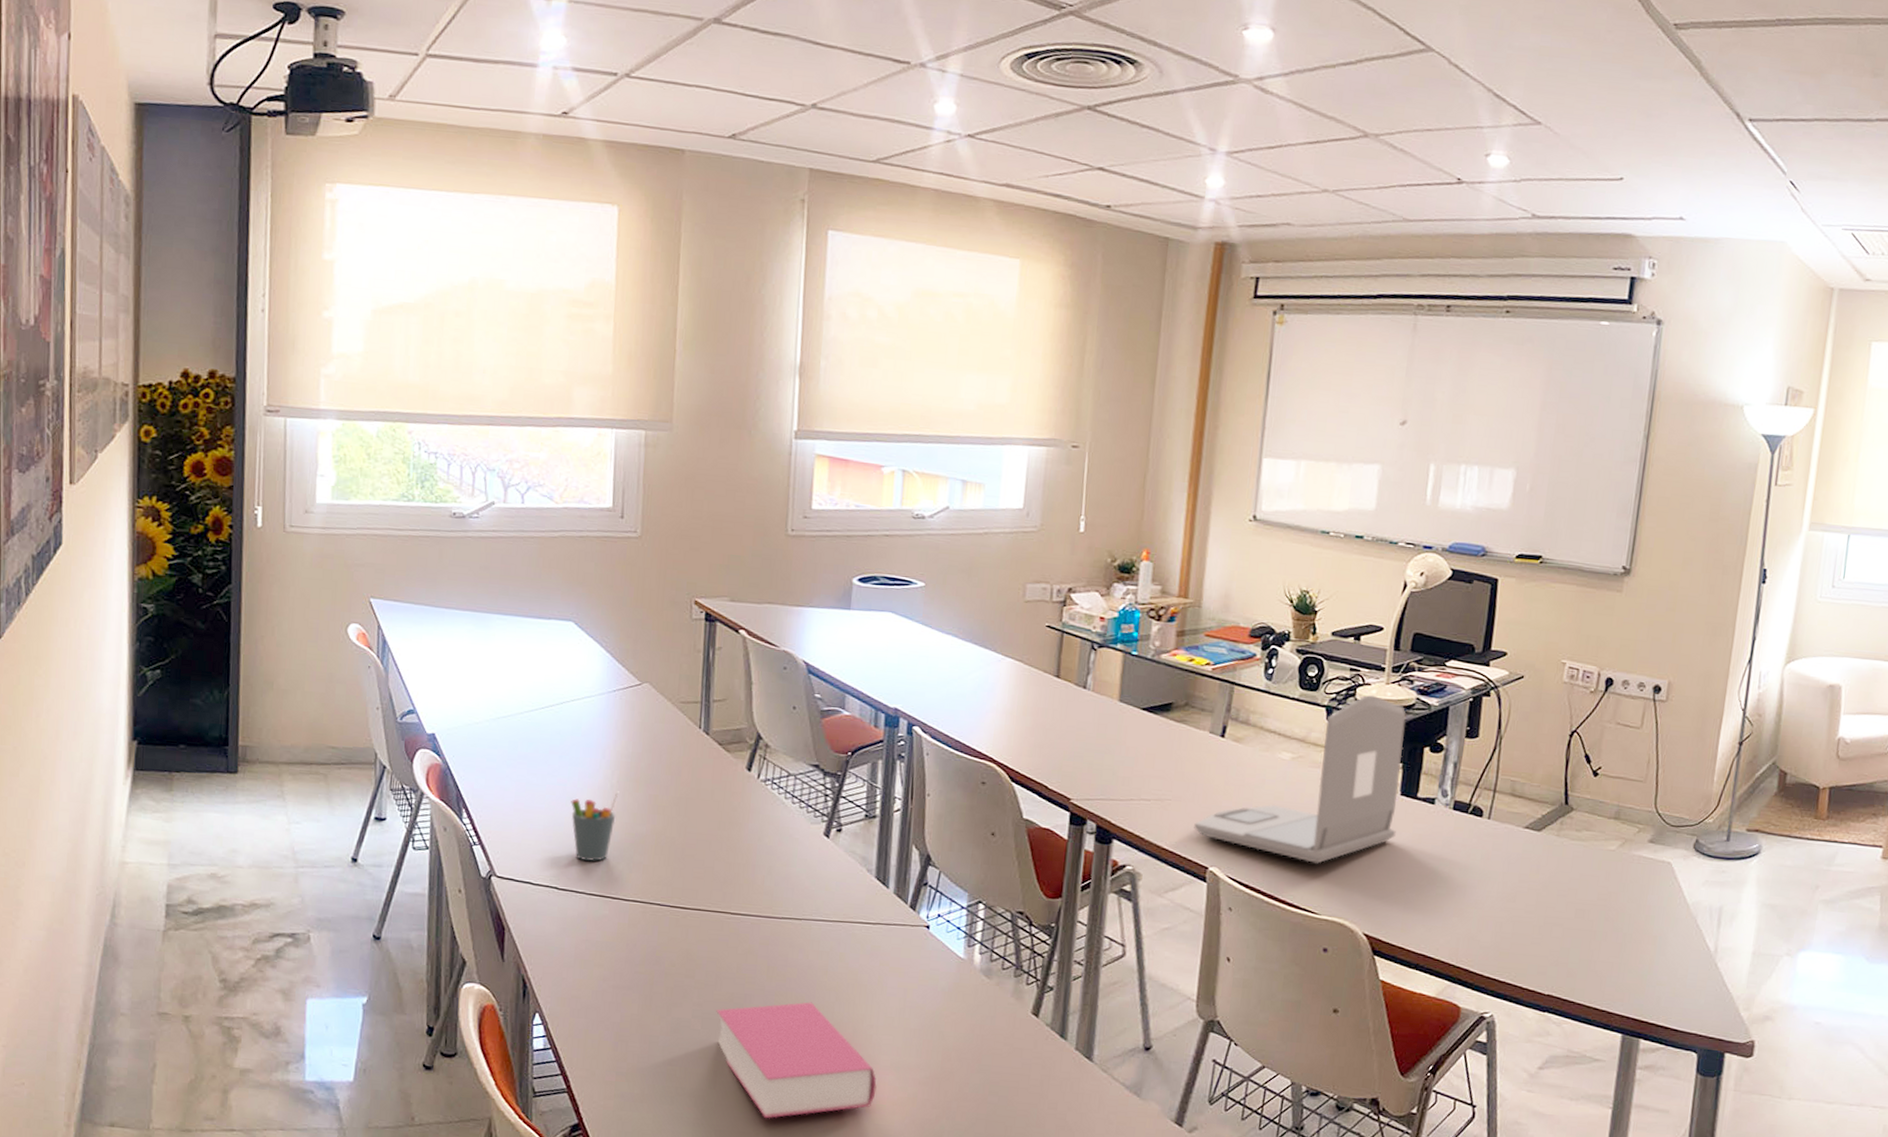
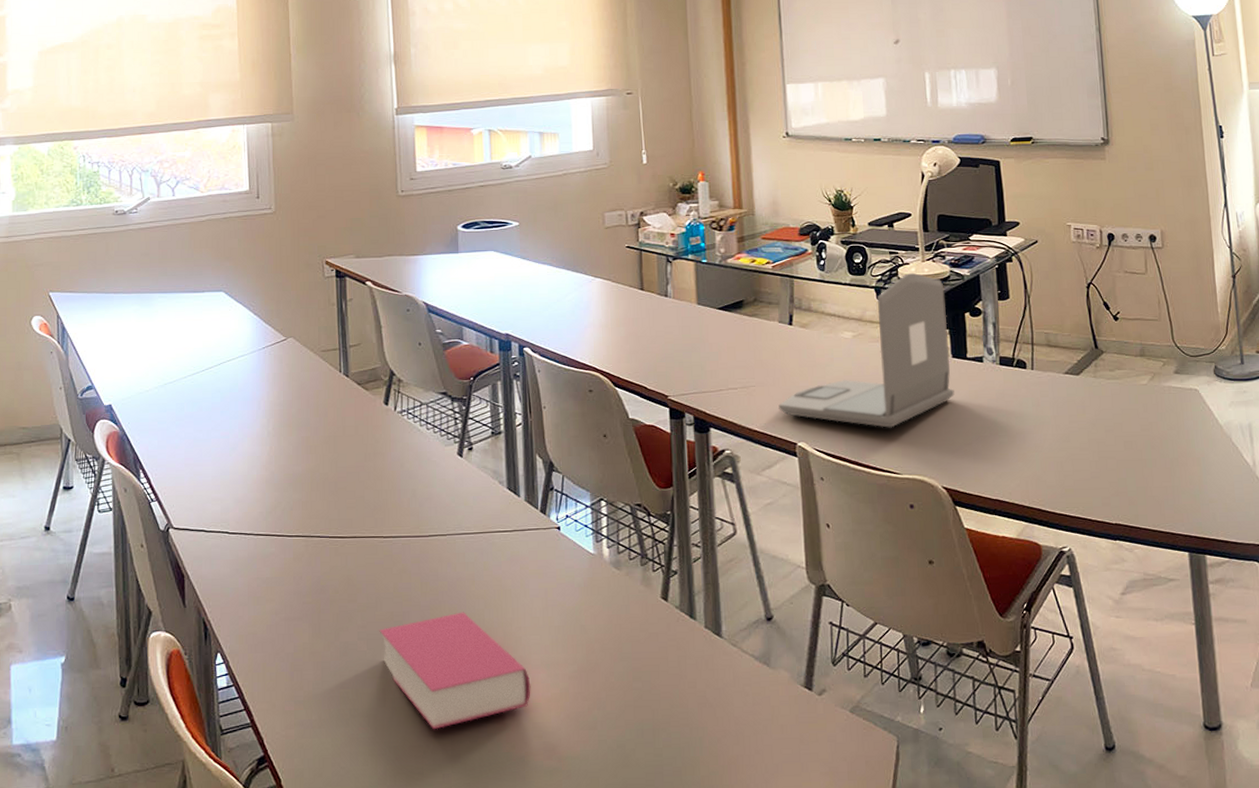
pen holder: present [571,791,619,861] -> none [234,437,275,504]

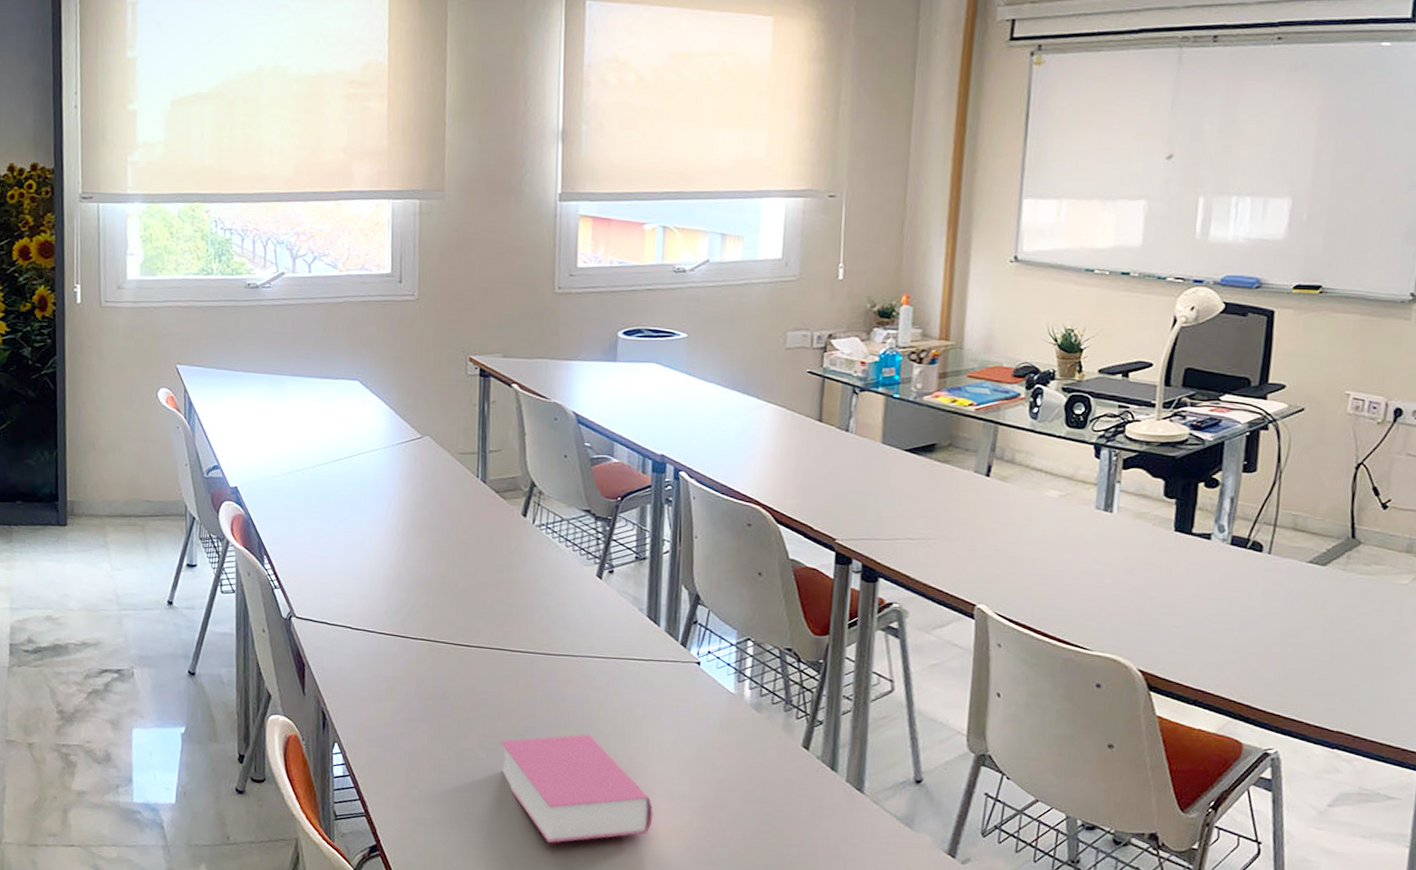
laptop: present [778,272,955,428] -> none [960,431,1179,600]

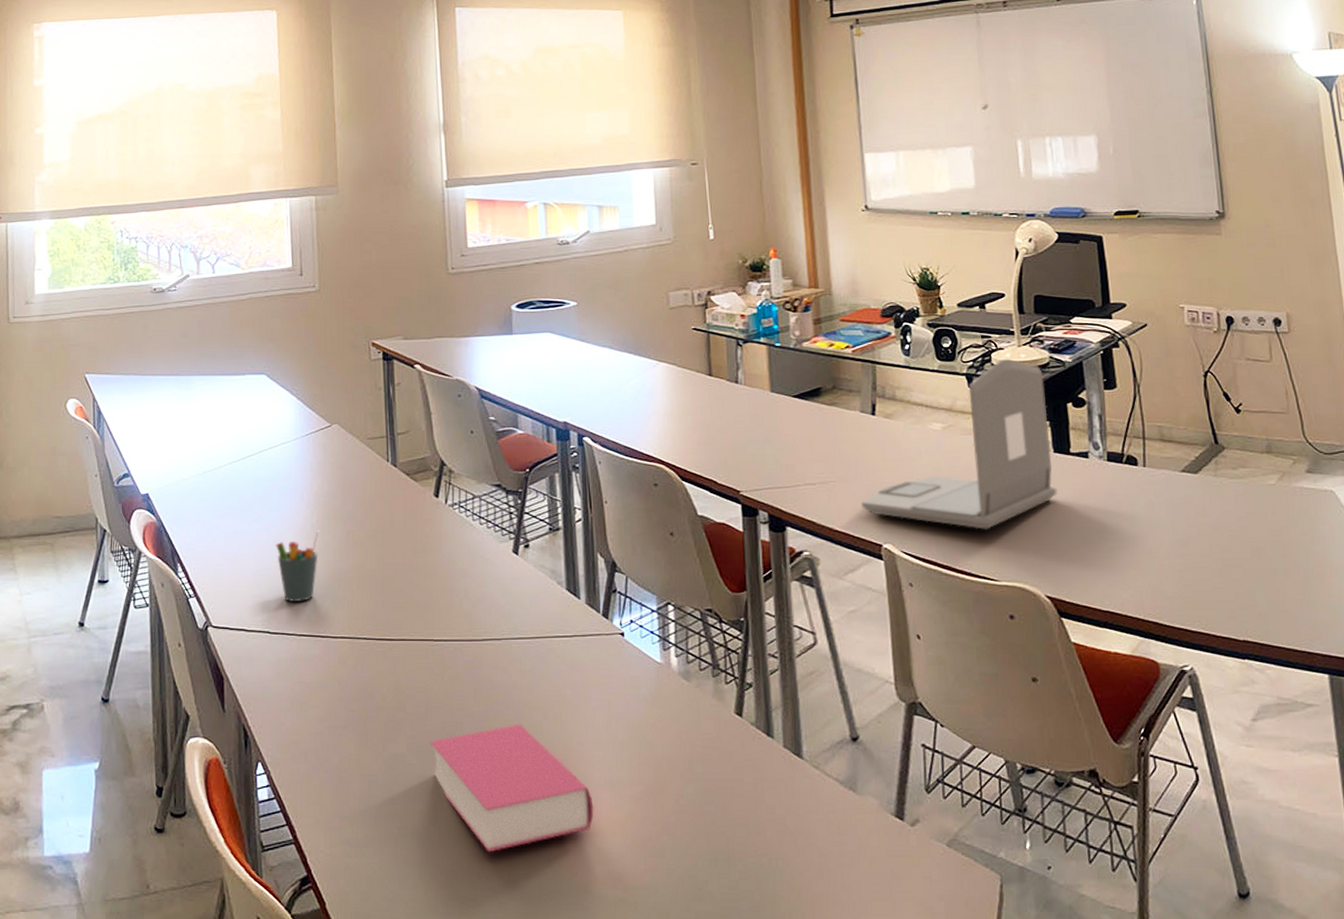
pen holder: none [361,537,405,603] -> present [276,530,319,602]
laptop: none [960,431,1179,600] -> present [861,358,1057,530]

